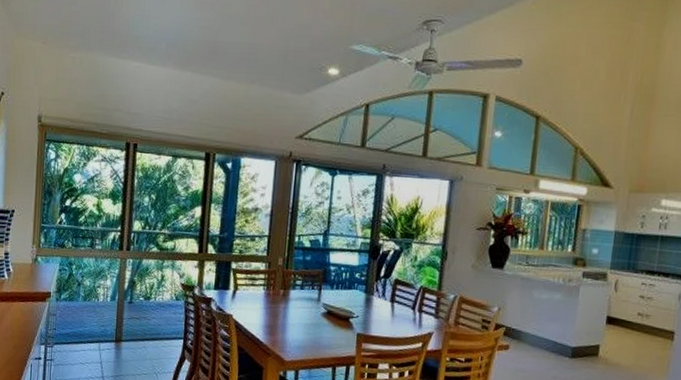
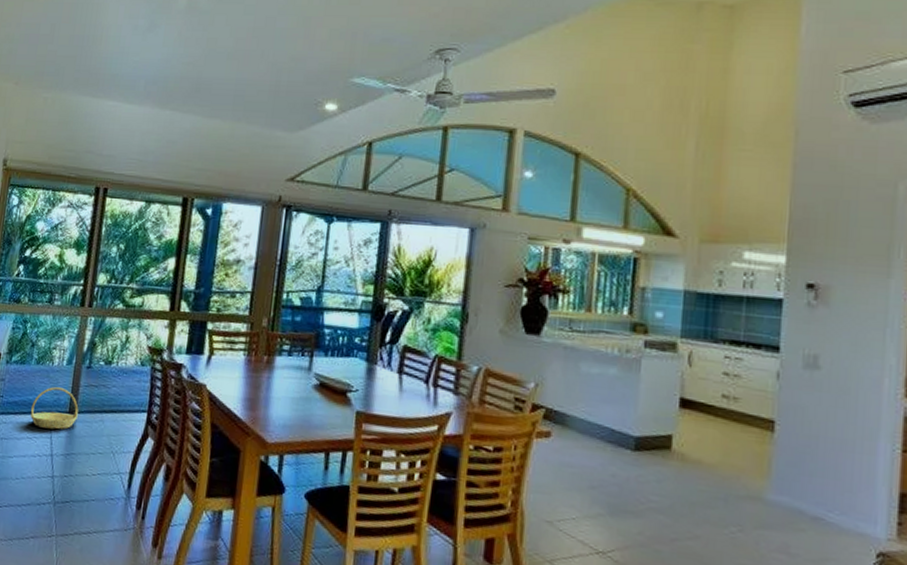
basket: none [81,320,124,356] -> present [30,387,79,429]

